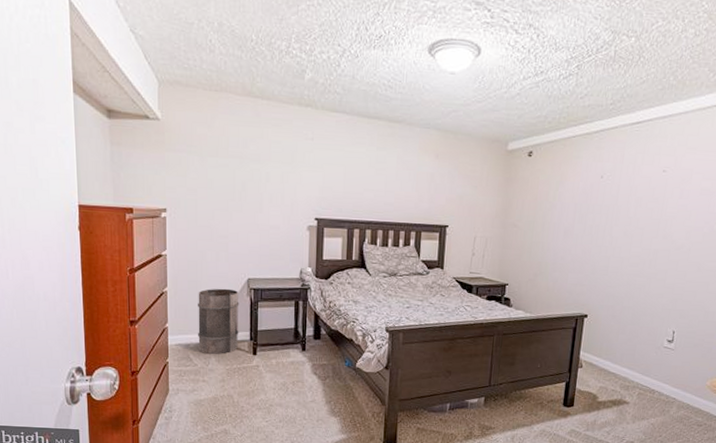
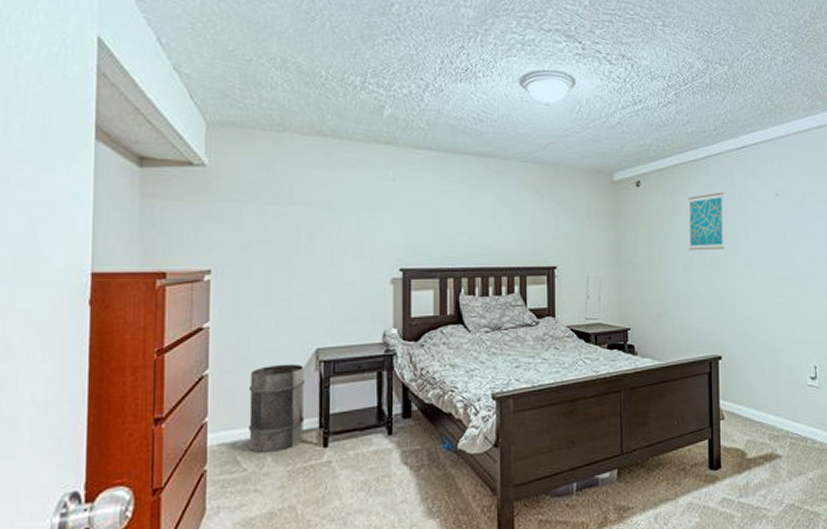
wall art: none [570,166,611,220] -> present [688,192,724,251]

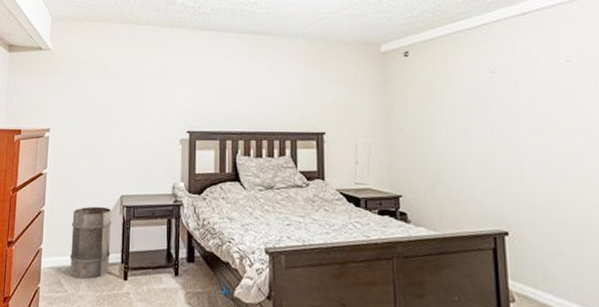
wall art: present [688,192,724,251] -> none [461,60,506,120]

